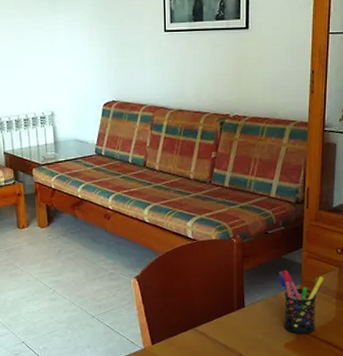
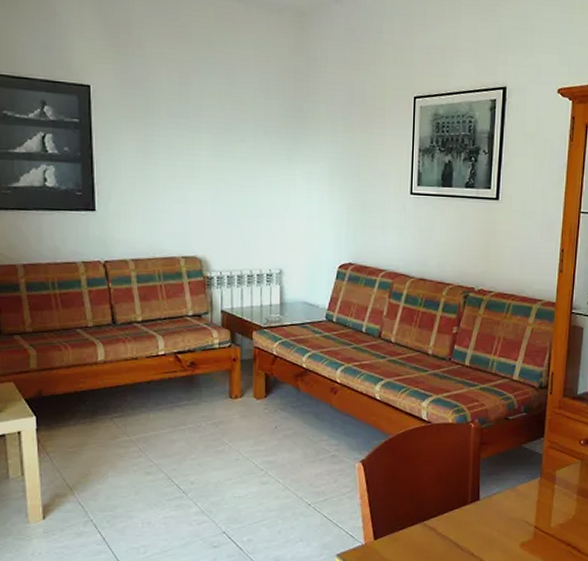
pen holder: present [277,269,324,334] -> none [516,460,566,533]

